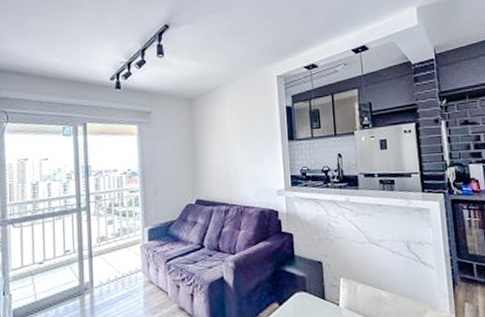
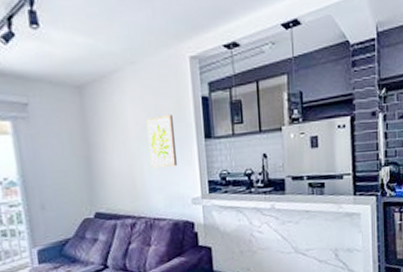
wall art: none [241,121,266,164] -> present [146,114,178,168]

